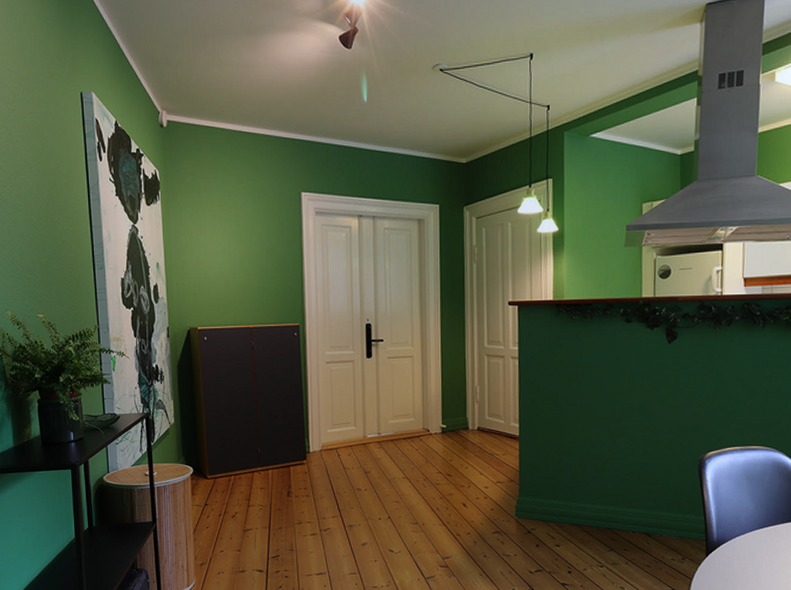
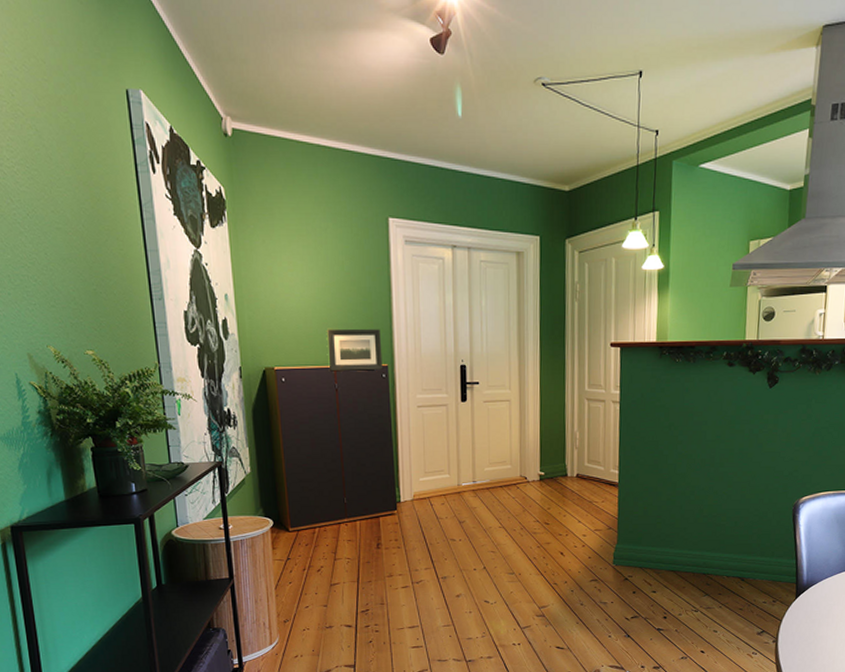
picture frame: none [245,291,294,331] -> present [327,328,383,372]

